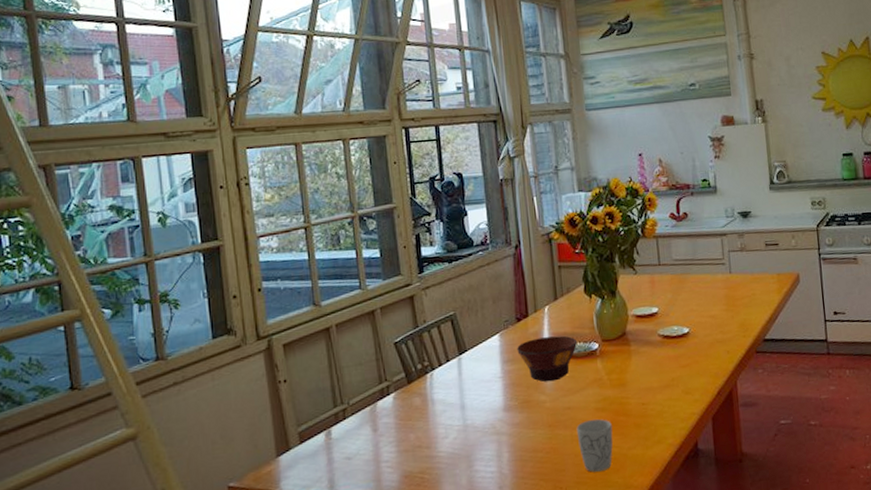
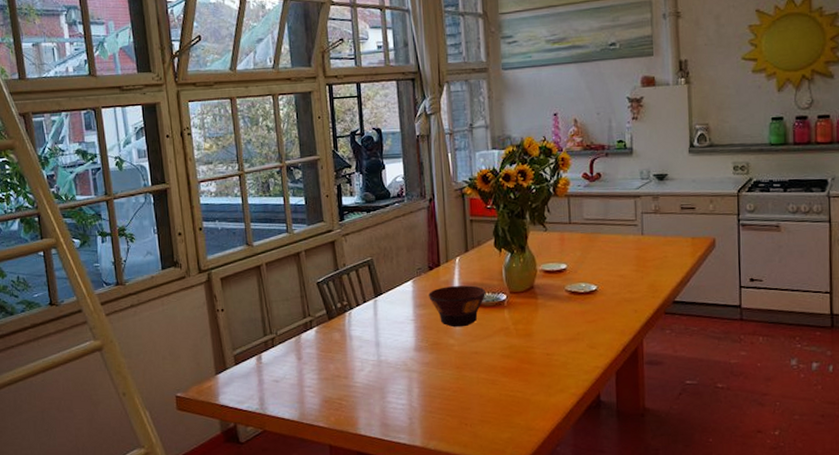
mug: present [576,419,613,472] -> none [482,364,517,413]

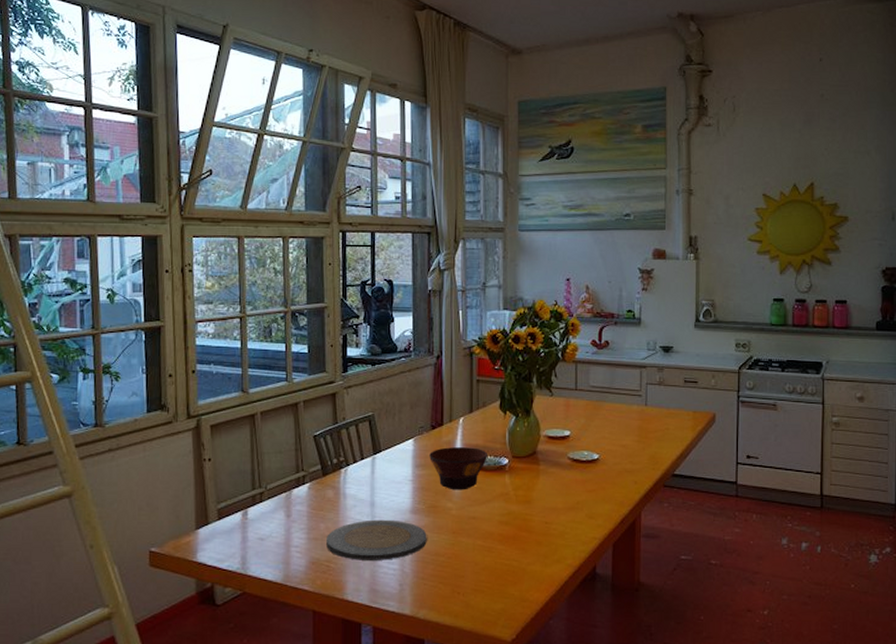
plate: none [336,358,432,397] -> present [325,519,427,560]

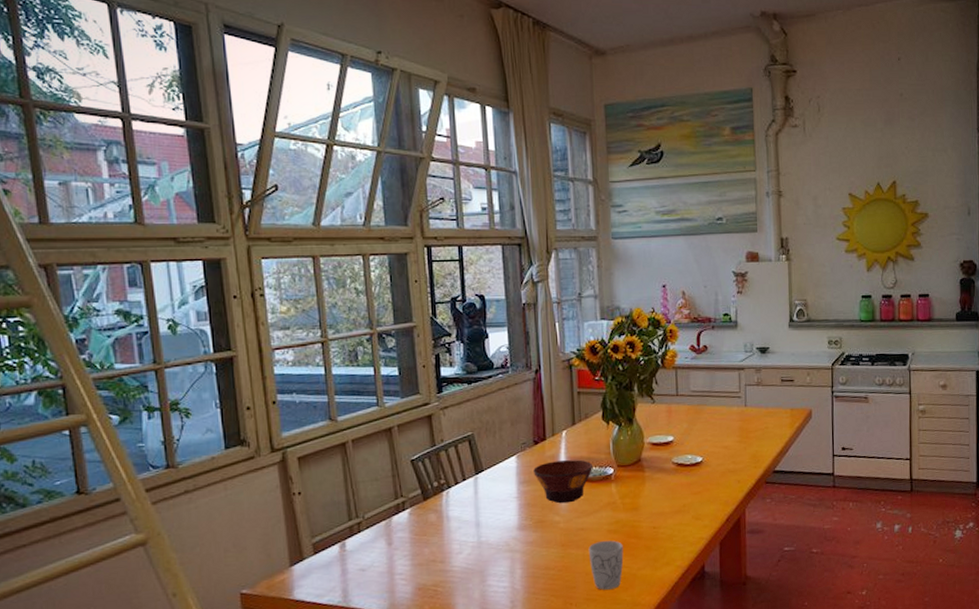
plate: present [325,519,427,560] -> none [431,538,536,582]
mug: none [479,531,514,582] -> present [588,540,624,590]

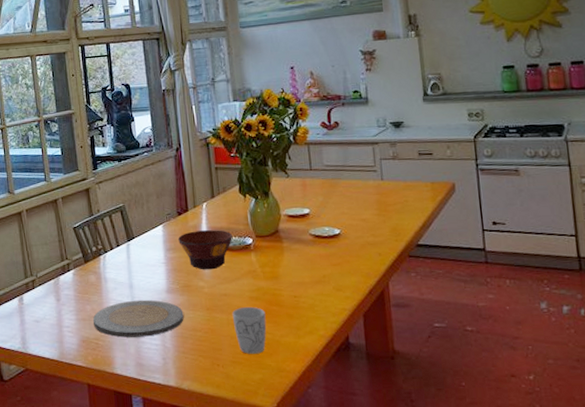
plate: none [431,538,536,582] -> present [92,299,184,338]

